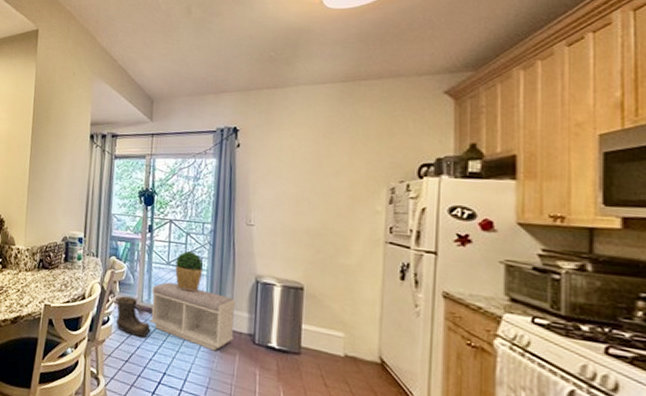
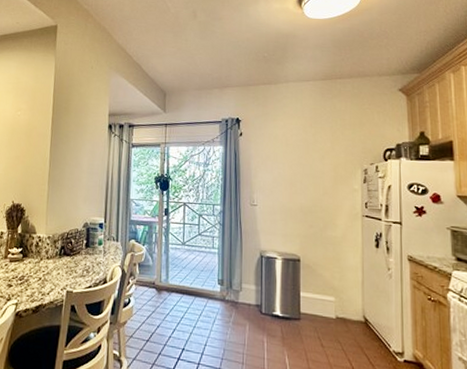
boots: present [115,295,151,339] -> none [136,277,170,317]
bench: present [150,282,236,351] -> none [169,261,245,324]
potted plant: present [175,250,204,292] -> none [190,231,215,269]

